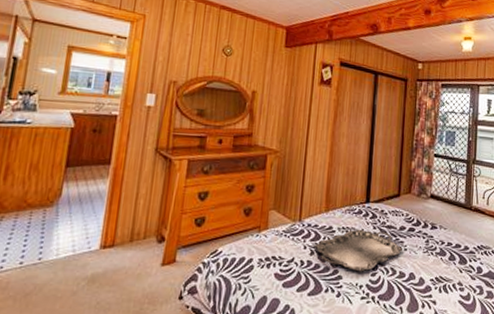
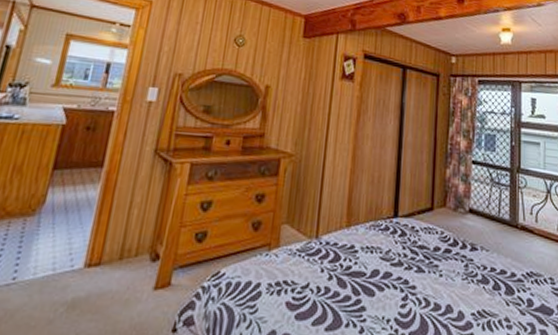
serving tray: present [314,229,404,272] -> none [332,248,439,303]

